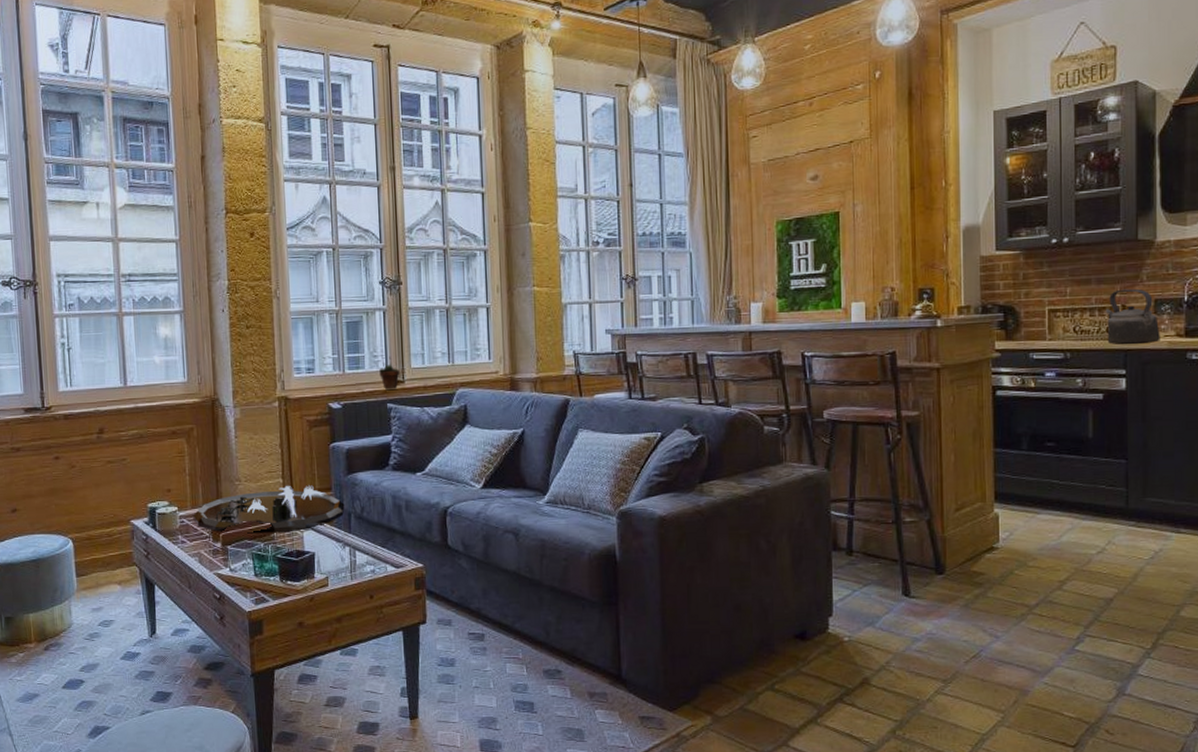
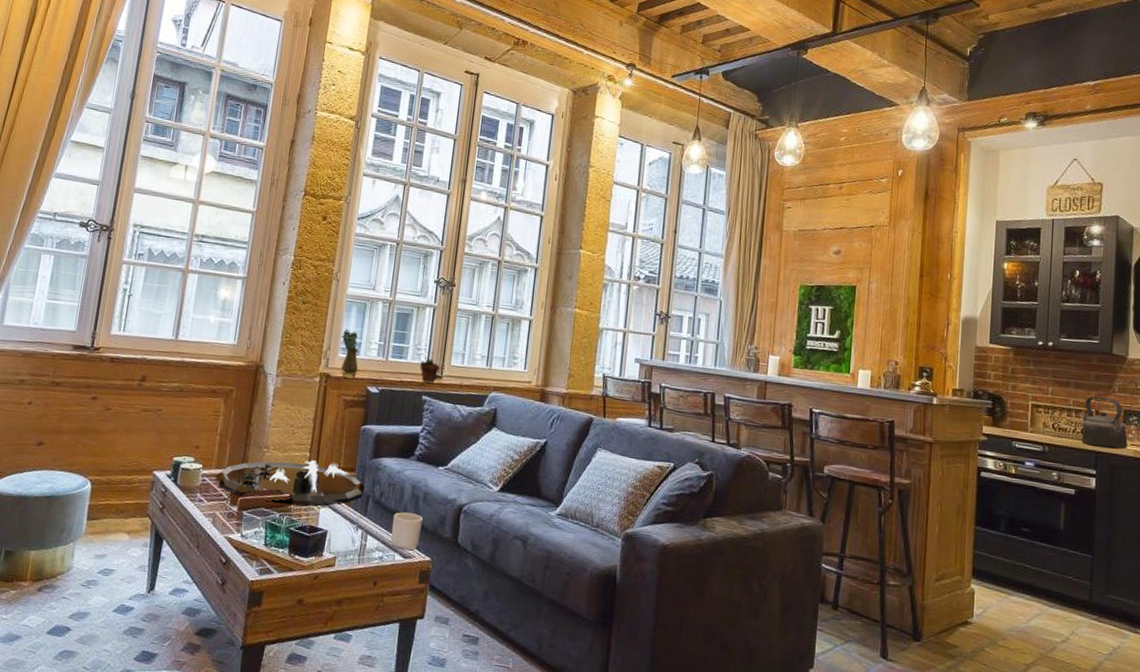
vase: none [293,347,316,398] -> present [341,328,359,379]
mug: none [378,523,410,561] -> present [390,512,424,551]

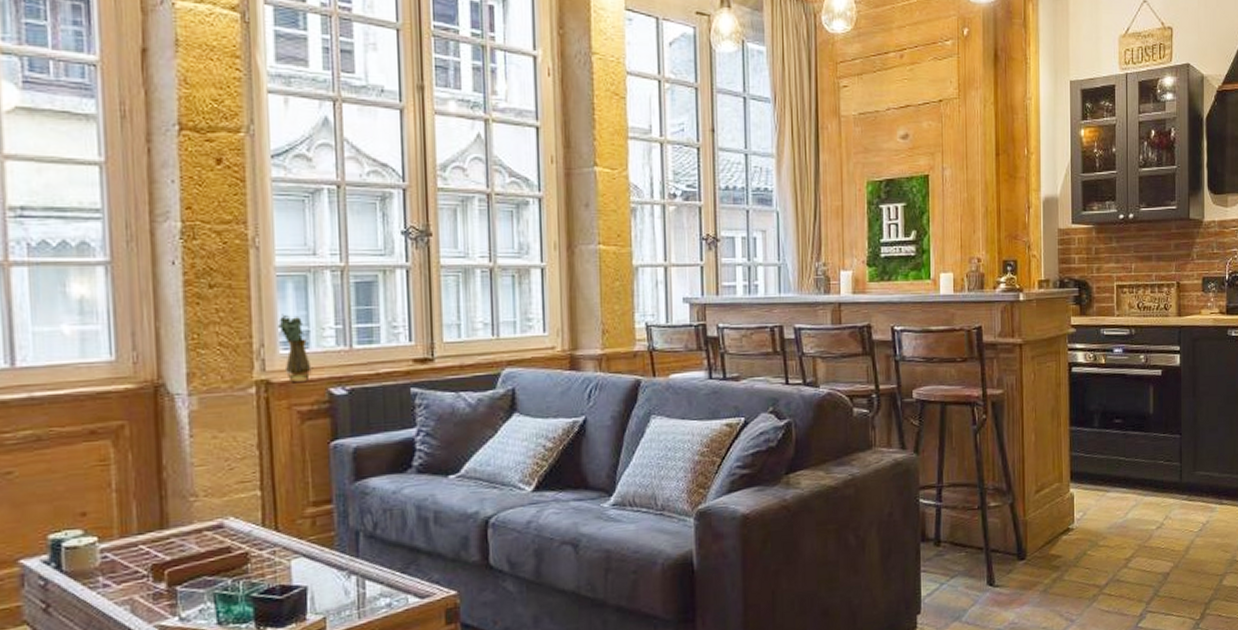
decorative tray: present [215,460,365,506] -> none [122,497,351,569]
mug: present [390,512,424,551] -> none [396,540,439,590]
succulent plant: present [420,351,440,384] -> none [400,327,428,371]
kettle: present [1081,396,1128,450] -> none [1163,266,1207,322]

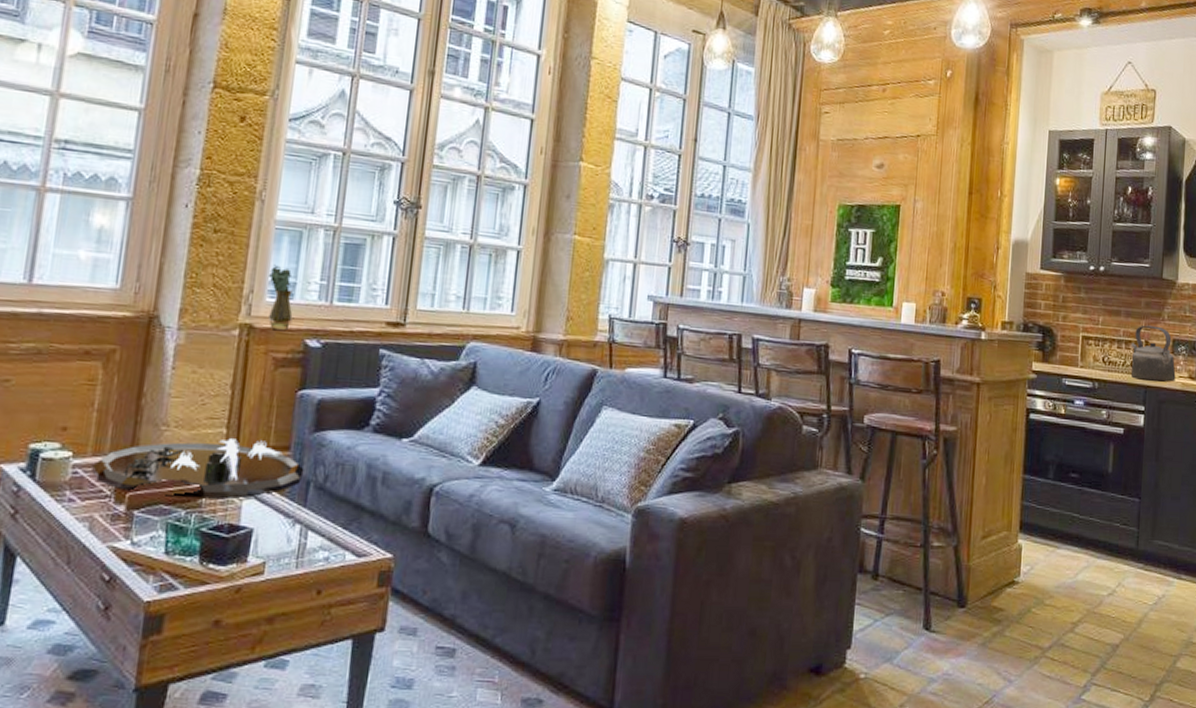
decorative tray: none [122,497,351,569] -> present [91,438,304,499]
kettle: none [1163,266,1207,322] -> present [1130,325,1176,383]

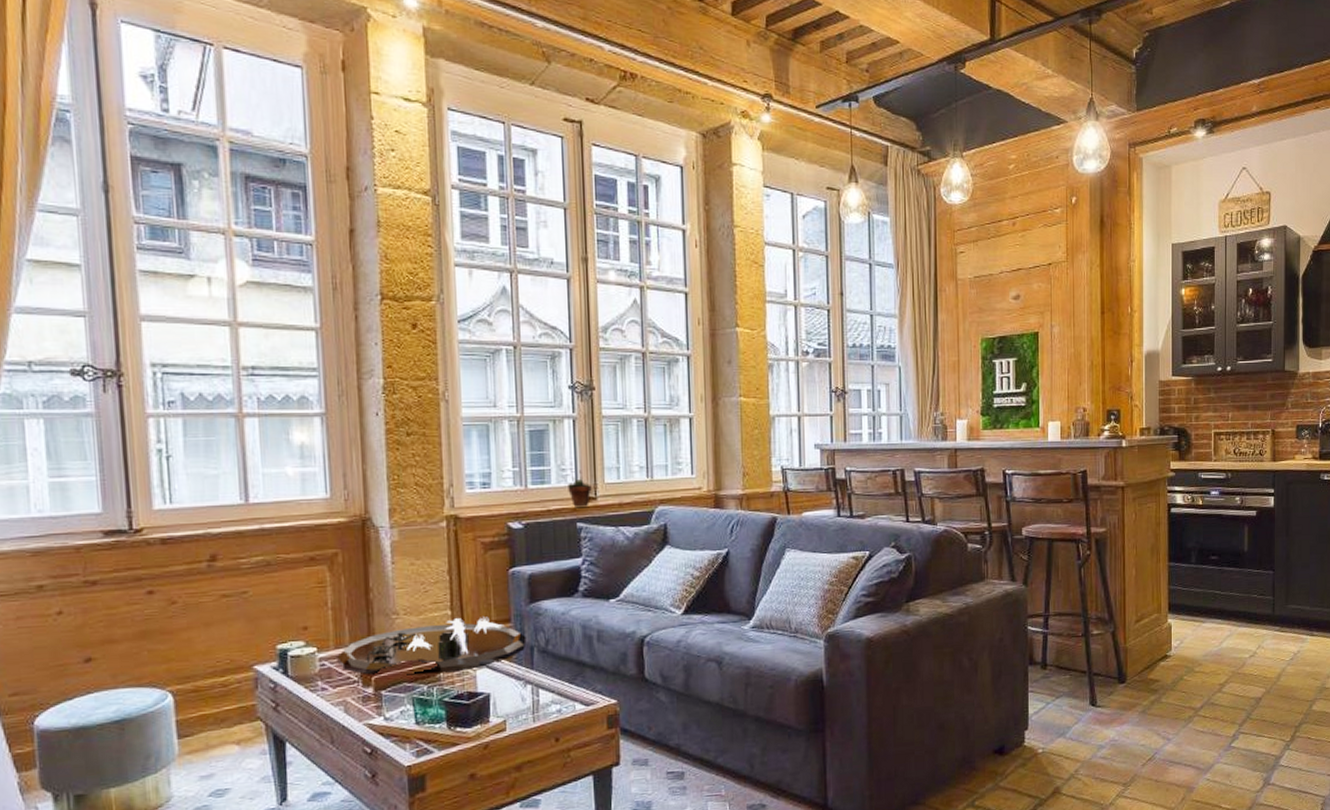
vase: present [268,264,293,330] -> none [465,458,493,517]
succulent plant: none [376,291,402,334] -> present [568,469,592,508]
kettle: present [1130,325,1176,383] -> none [1259,415,1301,467]

